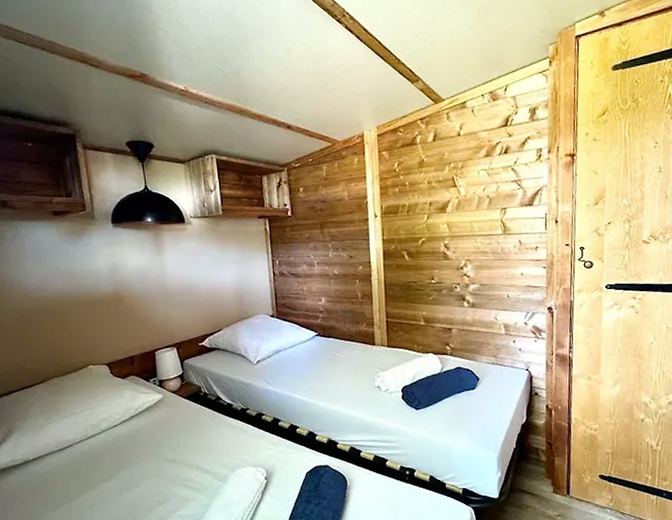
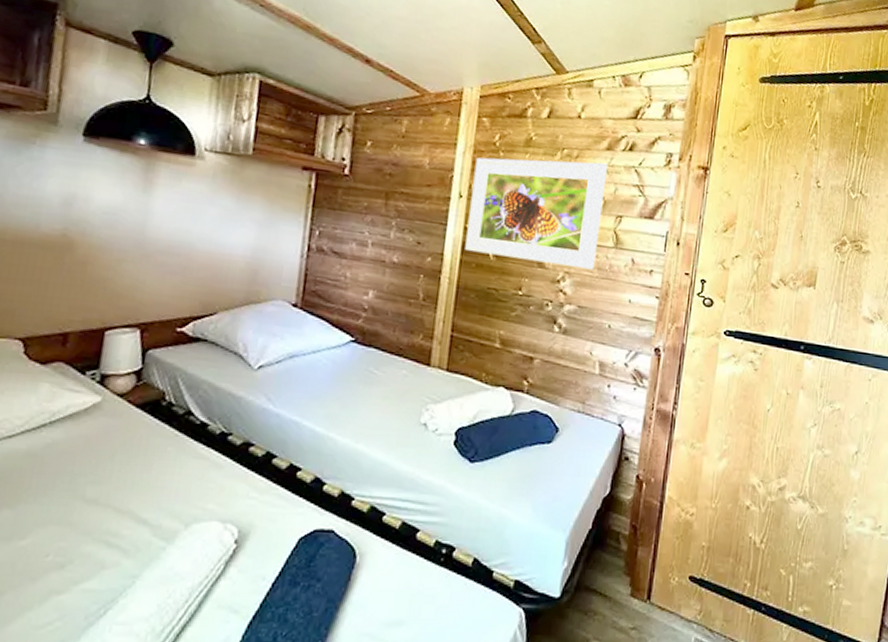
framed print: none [383,168,489,257] -> present [465,157,608,270]

